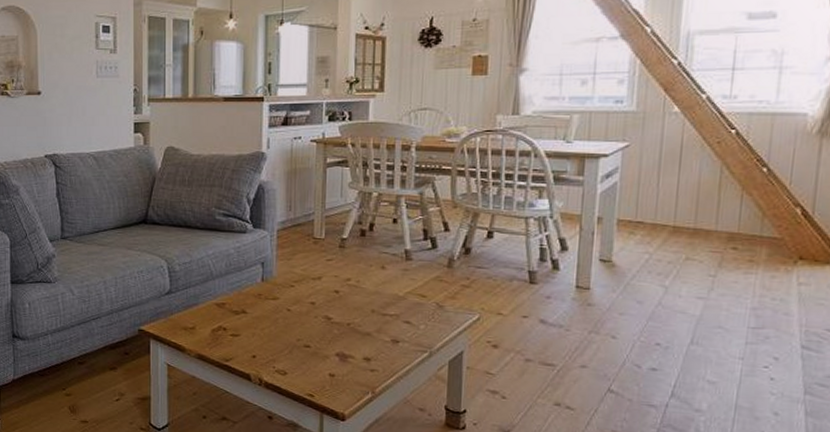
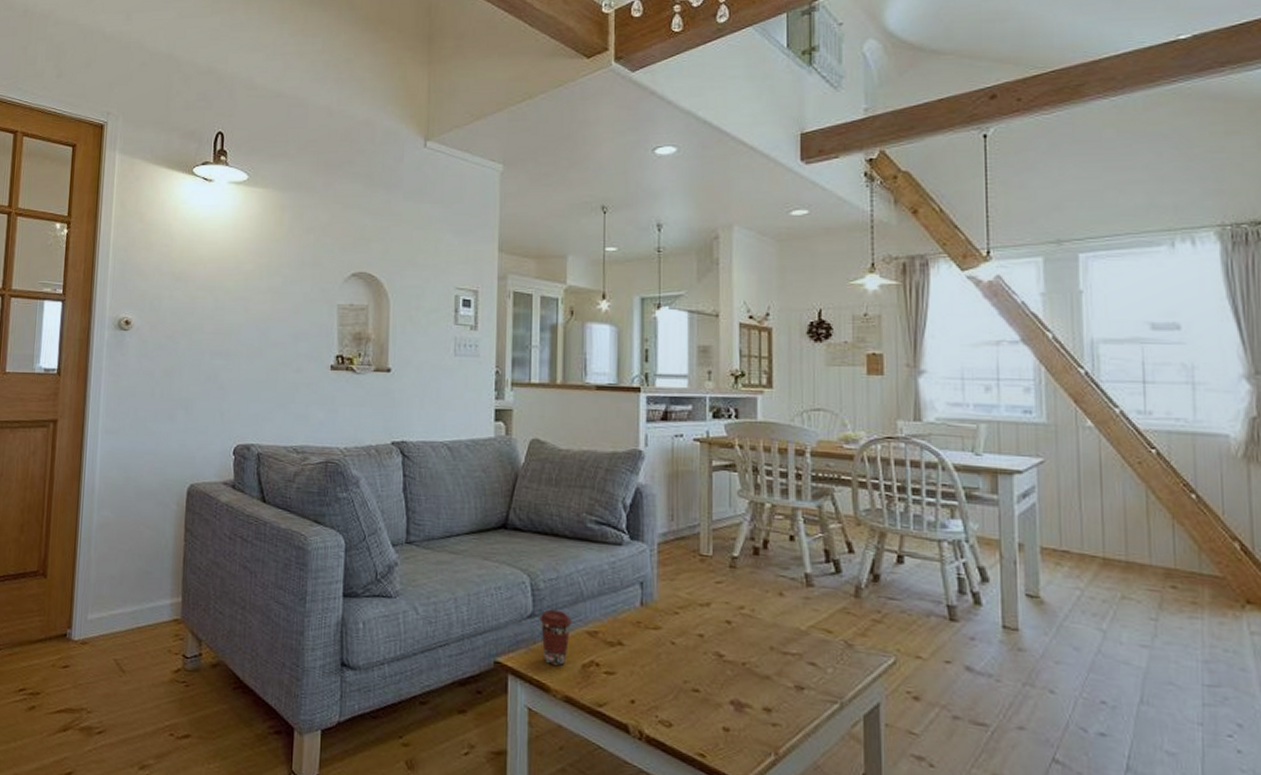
coffee cup: none [176,287,203,332] -> present [539,609,572,666]

